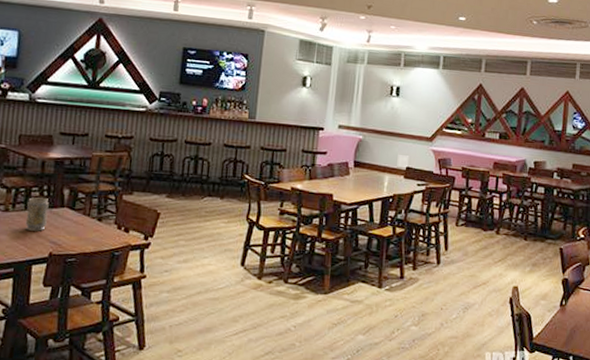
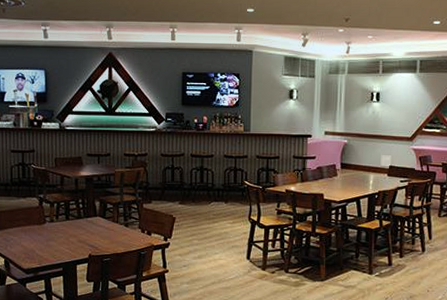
vase: present [25,197,49,231] -> none [67,209,85,237]

